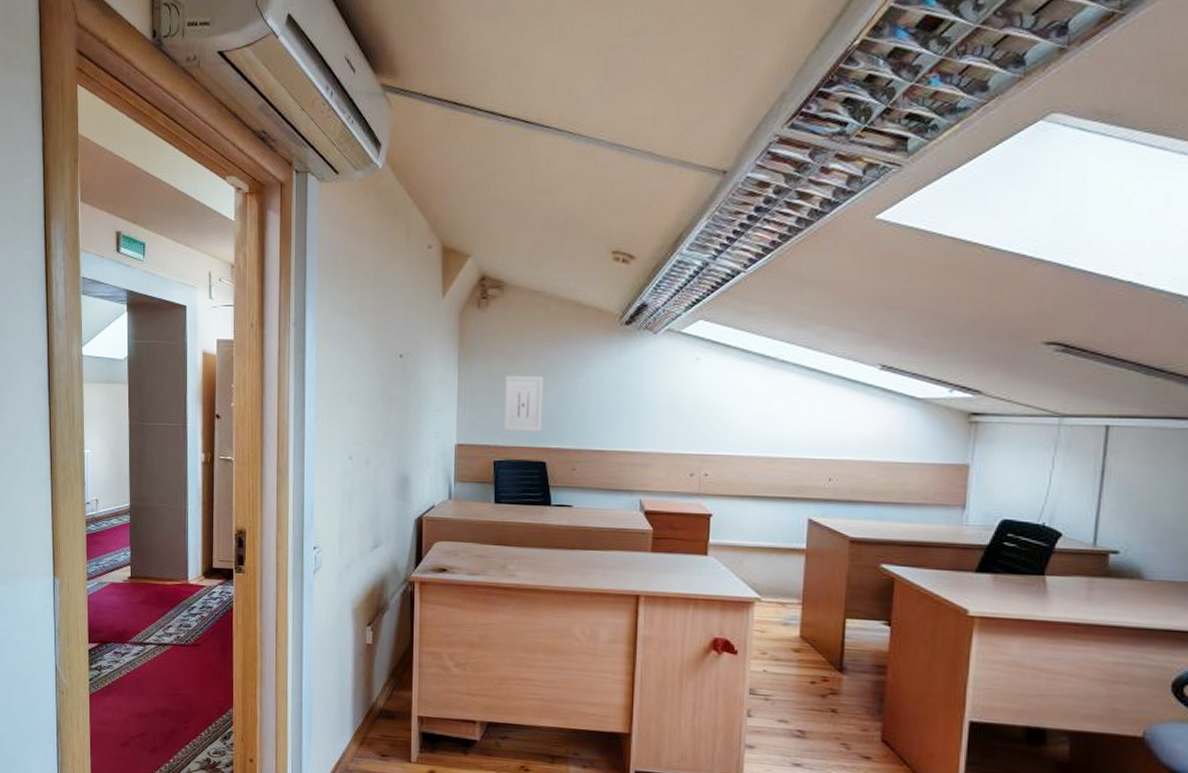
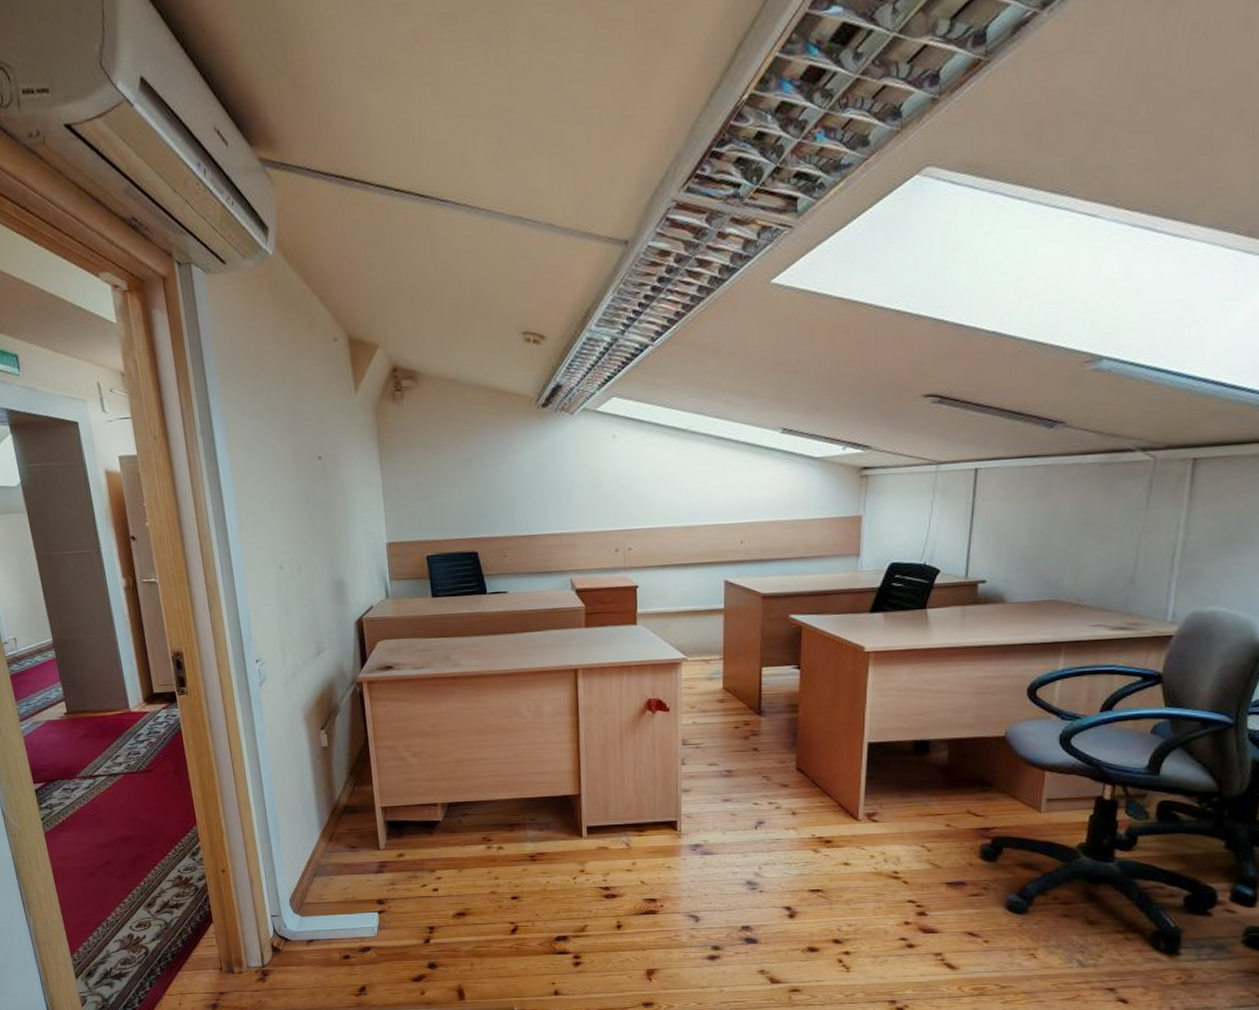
wall art: present [503,375,544,431] -> none [429,466,470,524]

